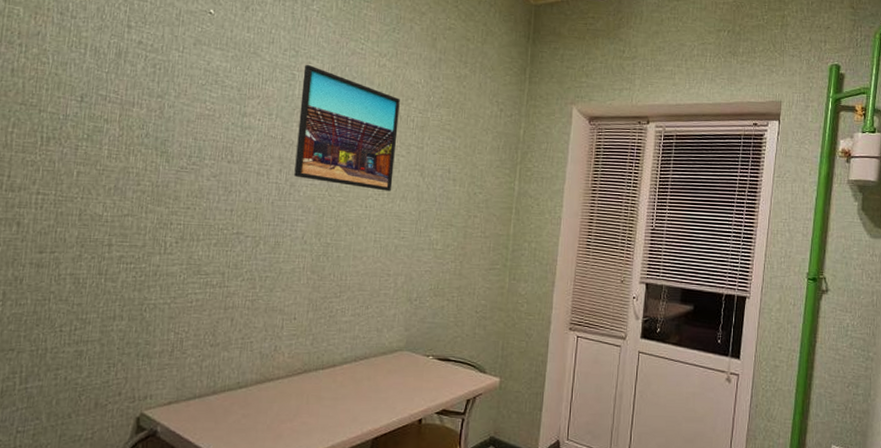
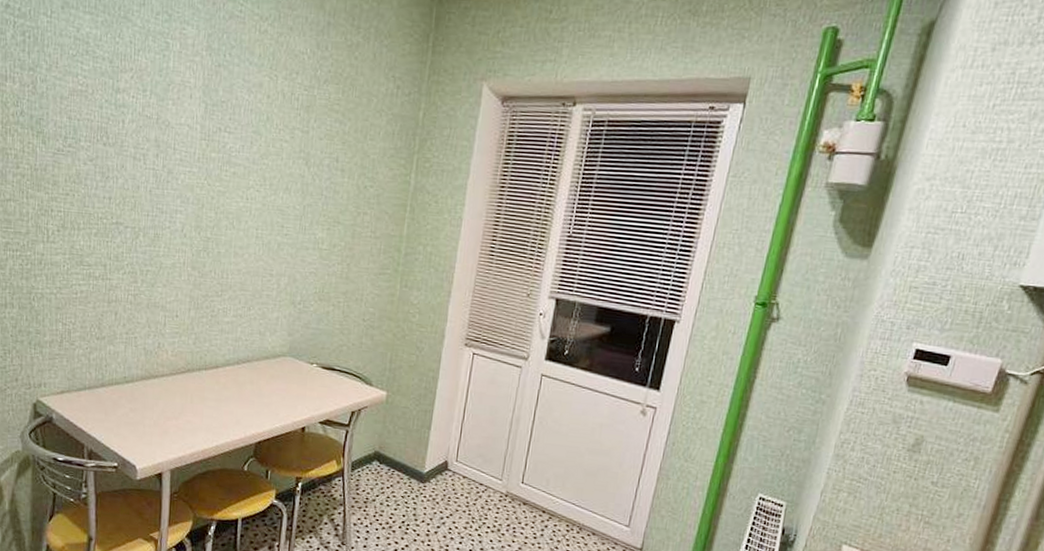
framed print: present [294,64,400,191] -> none [171,30,283,182]

